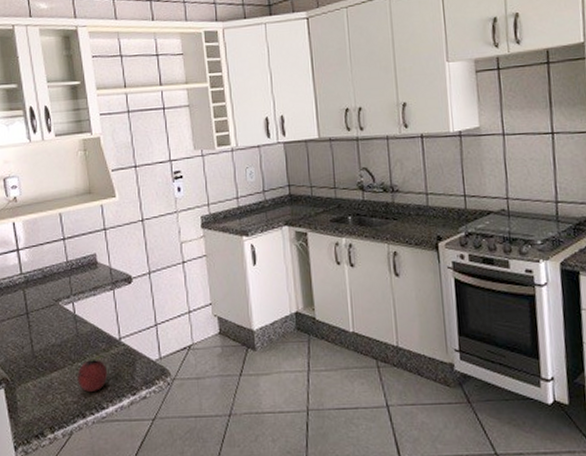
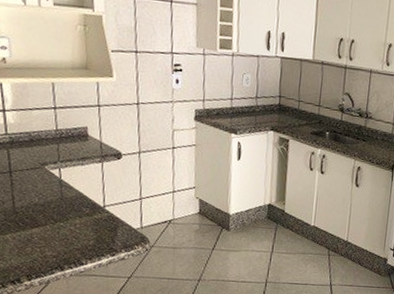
fruit: present [77,354,108,392] -> none [58,218,90,249]

